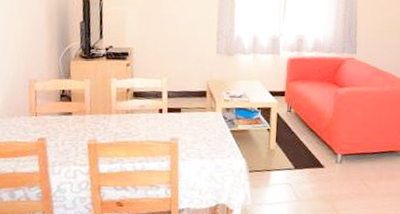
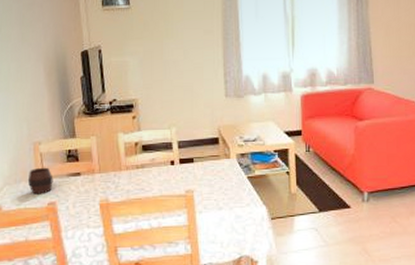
cup: none [21,104,46,130] -> present [28,167,53,195]

